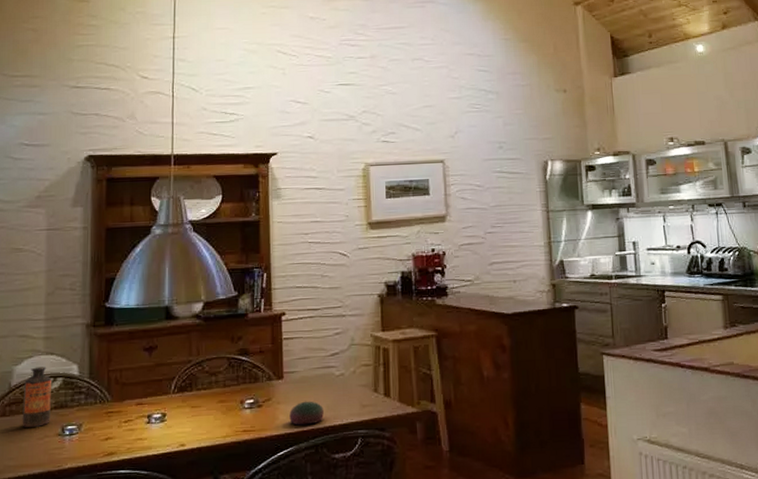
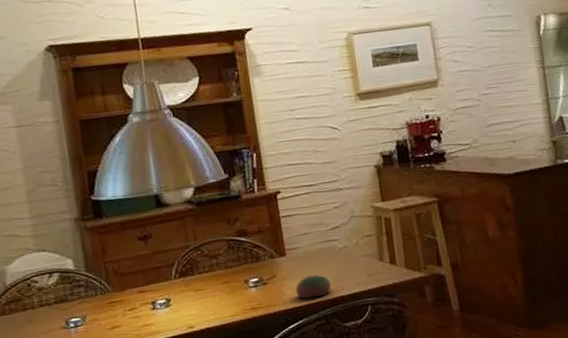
bottle: present [22,367,51,427] -> none [19,264,53,324]

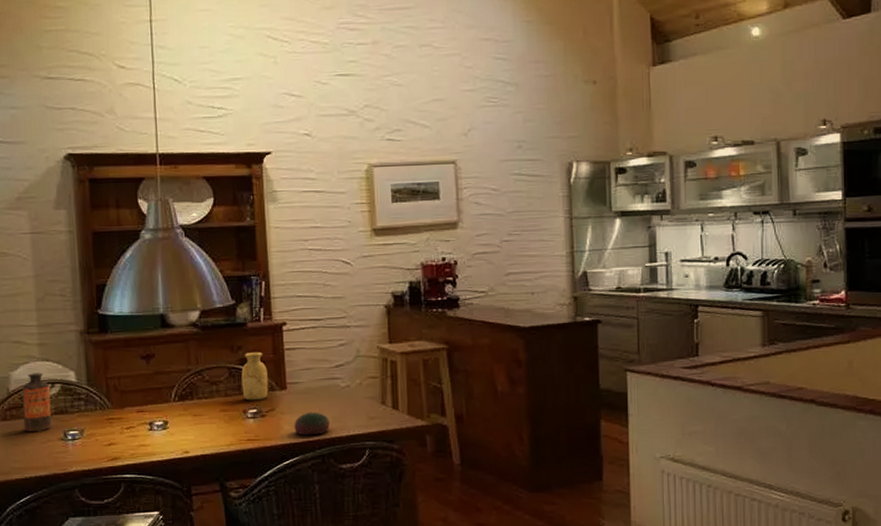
bottle: none [19,264,53,324] -> present [22,373,52,431]
vase: none [239,222,268,271] -> present [241,351,268,401]

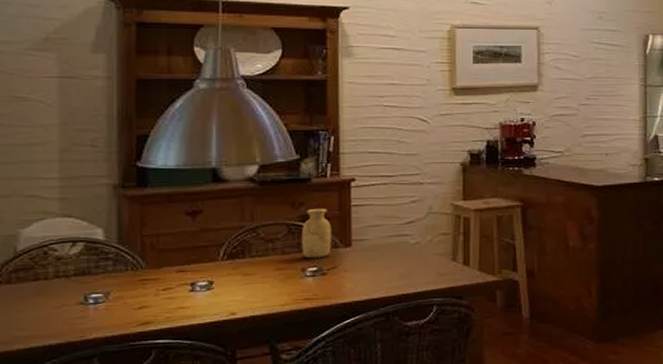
bottle: present [22,373,52,431] -> none [33,230,69,296]
bowl: present [294,412,330,436] -> none [357,269,396,294]

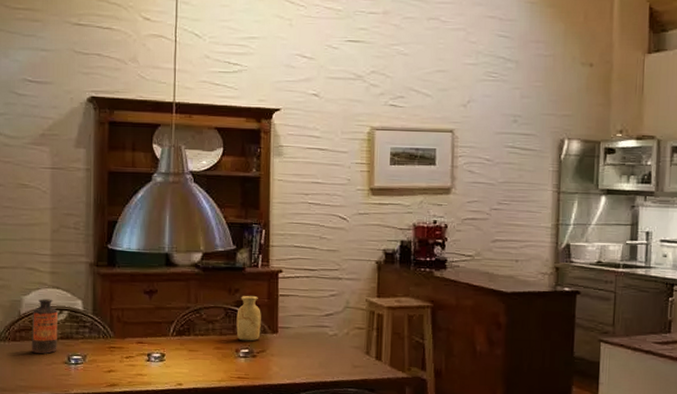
bottle: none [33,230,69,296] -> present [31,299,58,354]

